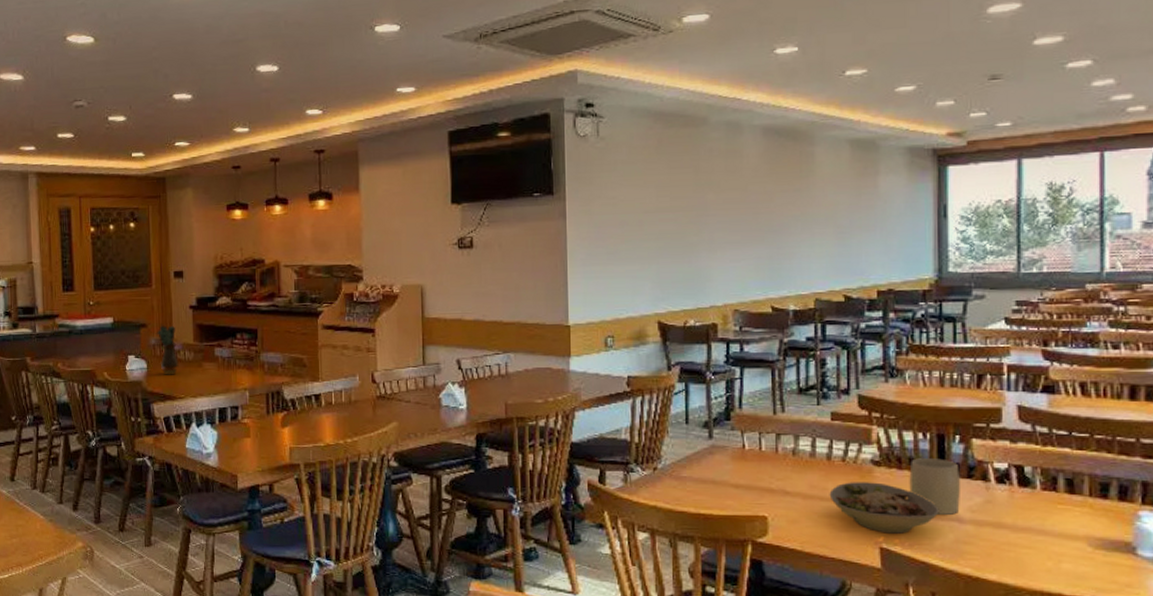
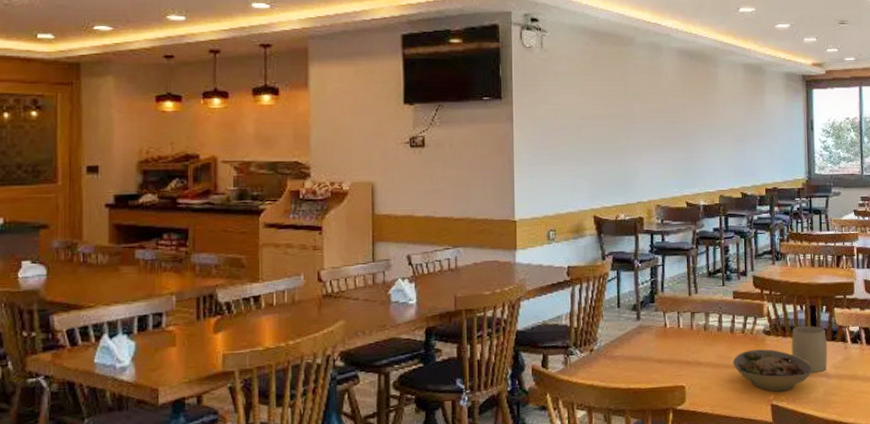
vase: present [156,324,179,375] -> none [61,225,89,282]

